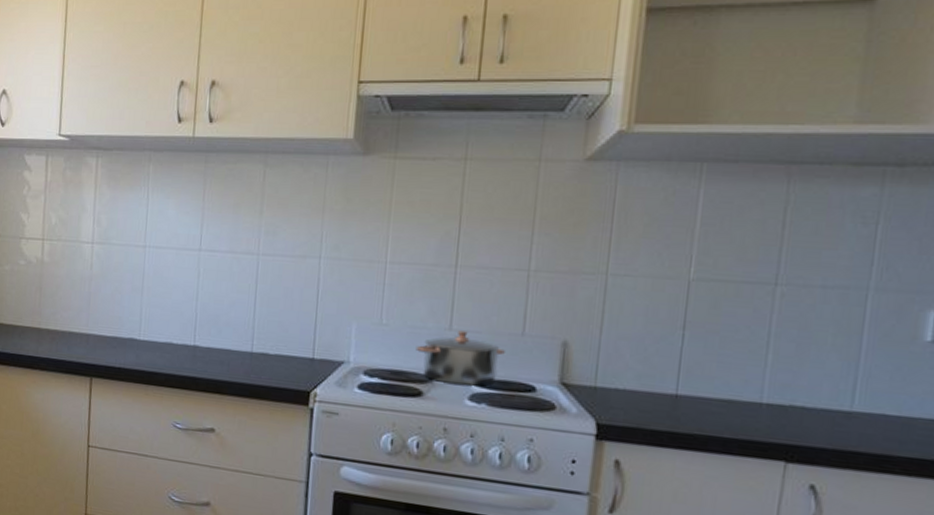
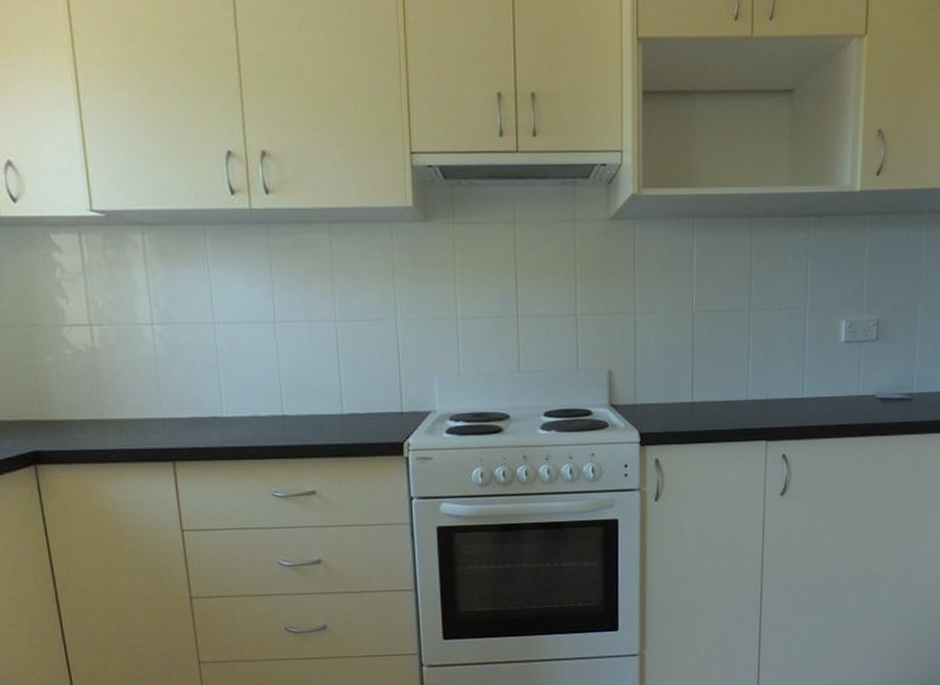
cooking pot: present [416,330,505,386] -> none [492,371,565,418]

